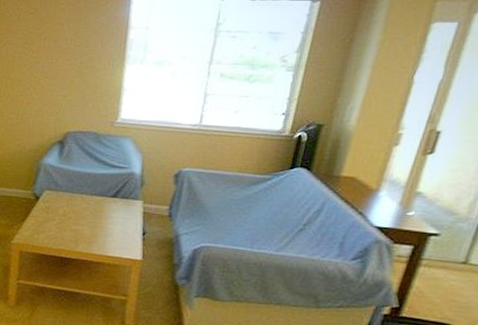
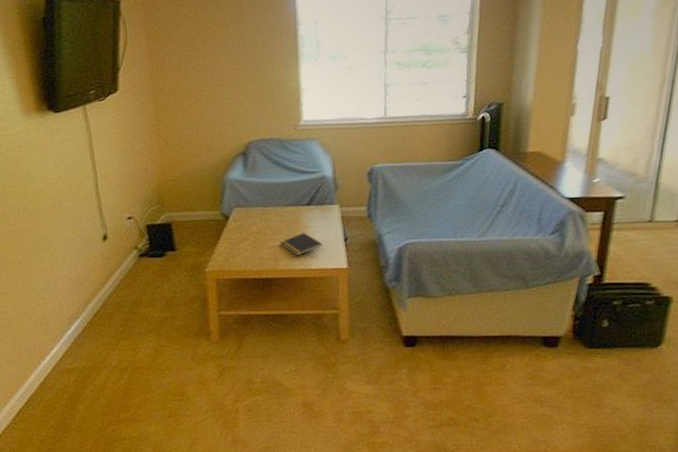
notepad: none [81,221,121,242] -> present [279,233,322,256]

